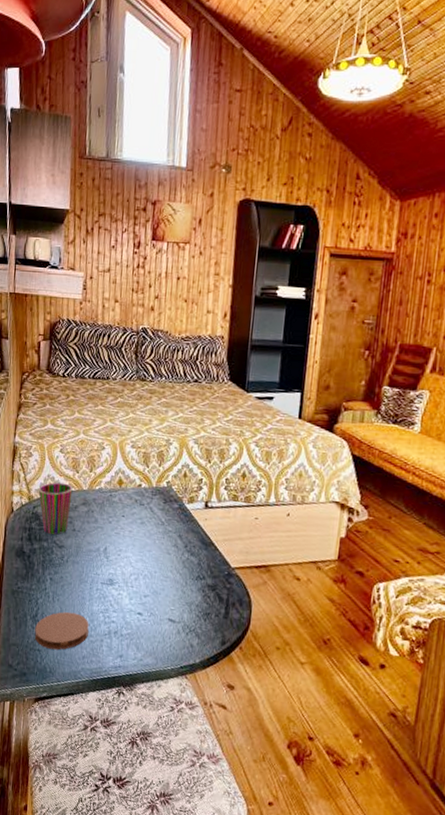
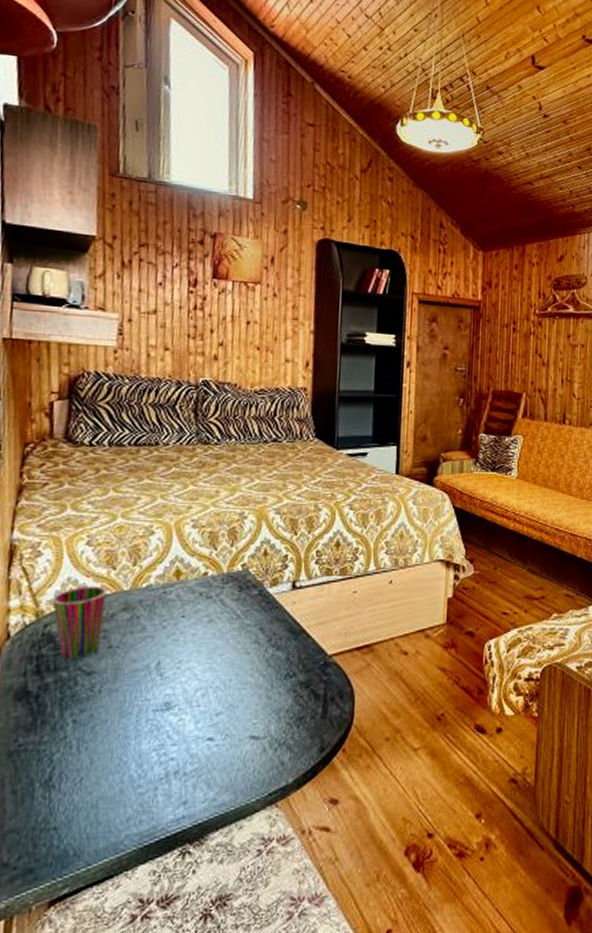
coaster: present [34,611,90,650] -> none [47,760,137,822]

